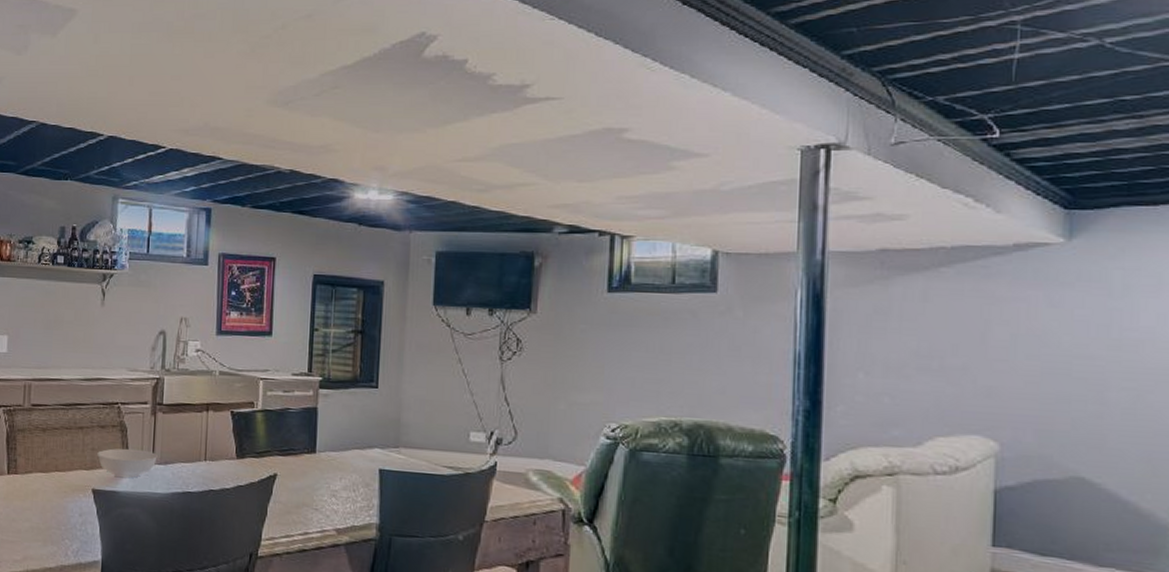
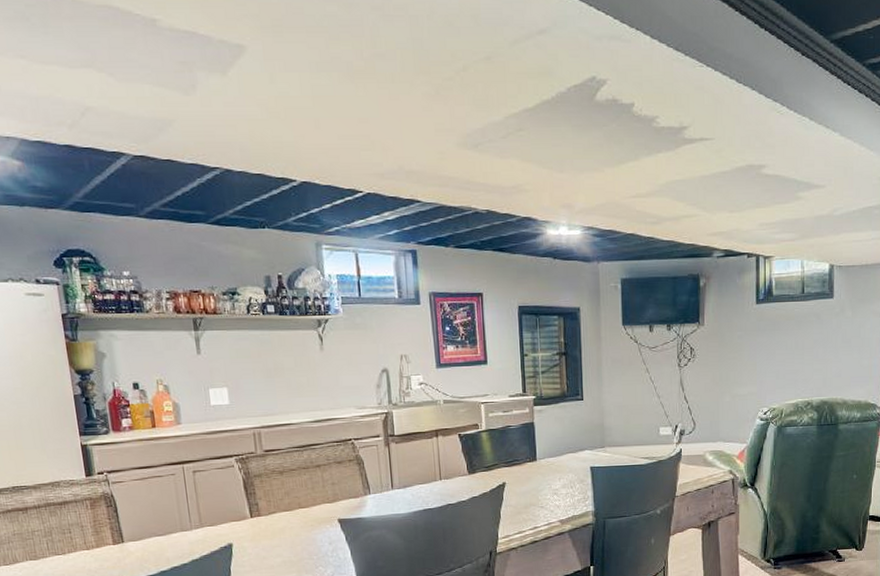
bowl: present [96,448,158,479] -> none [337,478,396,506]

